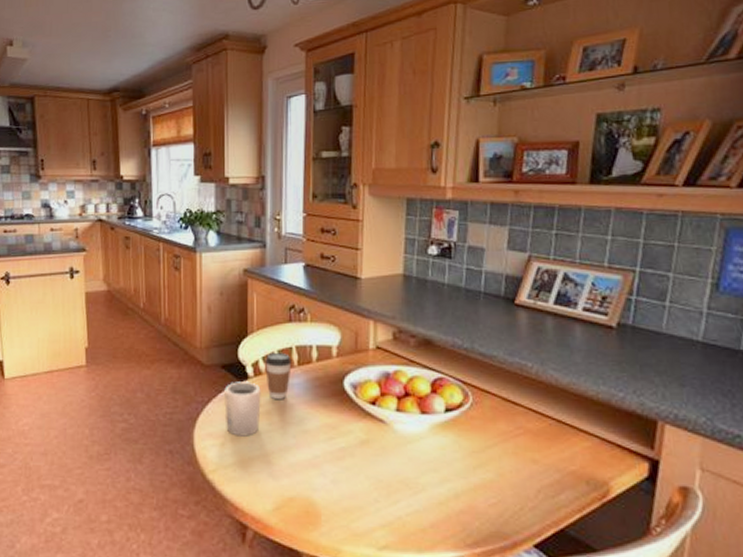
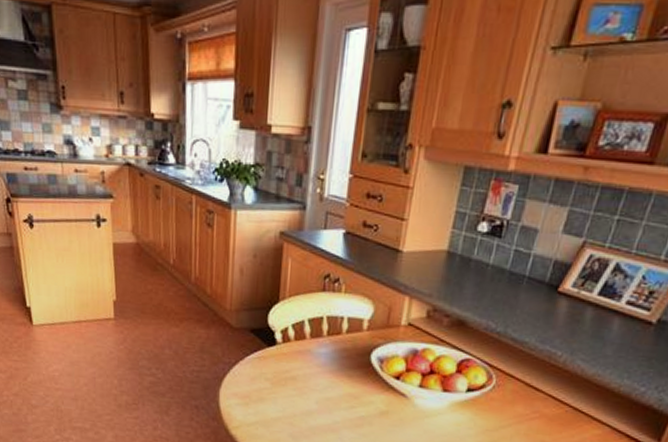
mug: present [224,380,261,437] -> none [251,346,288,399]
coffee cup: present [265,352,292,400] -> none [294,320,322,368]

